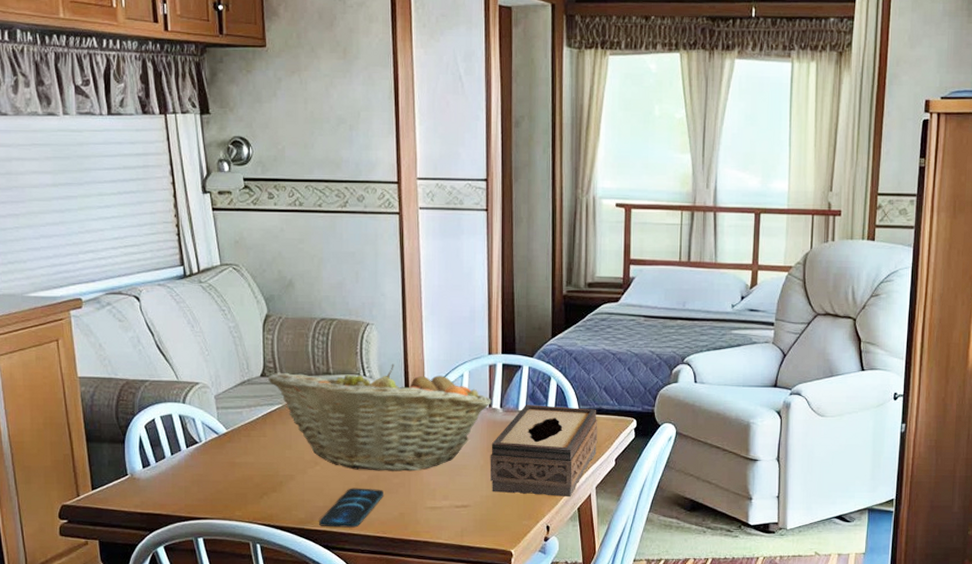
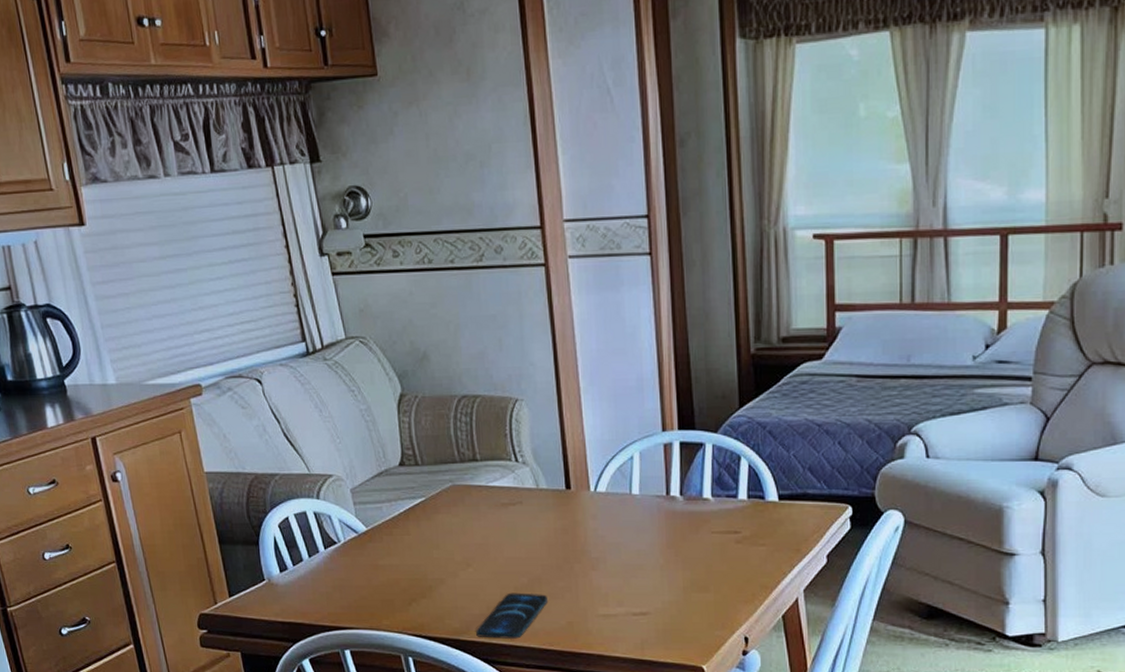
fruit basket: present [268,363,492,472] -> none [408,446,669,573]
tissue box: present [490,405,598,497] -> none [670,491,804,602]

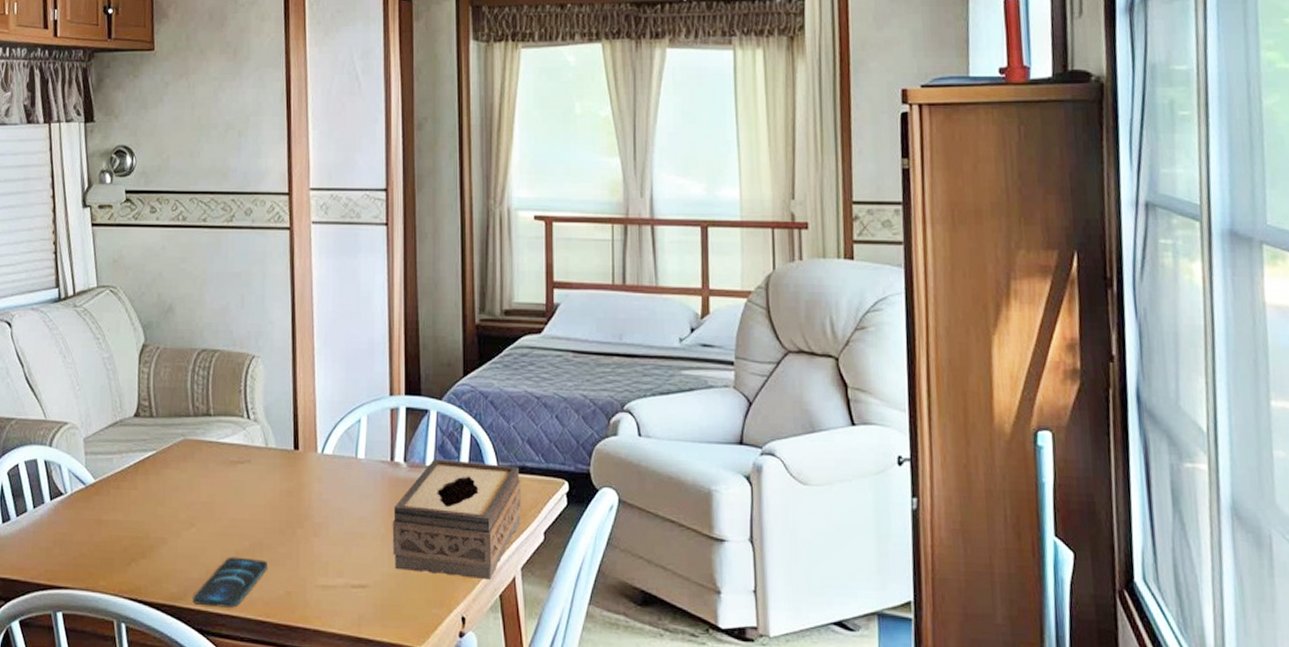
tissue box: none [670,491,804,602] -> present [392,459,522,579]

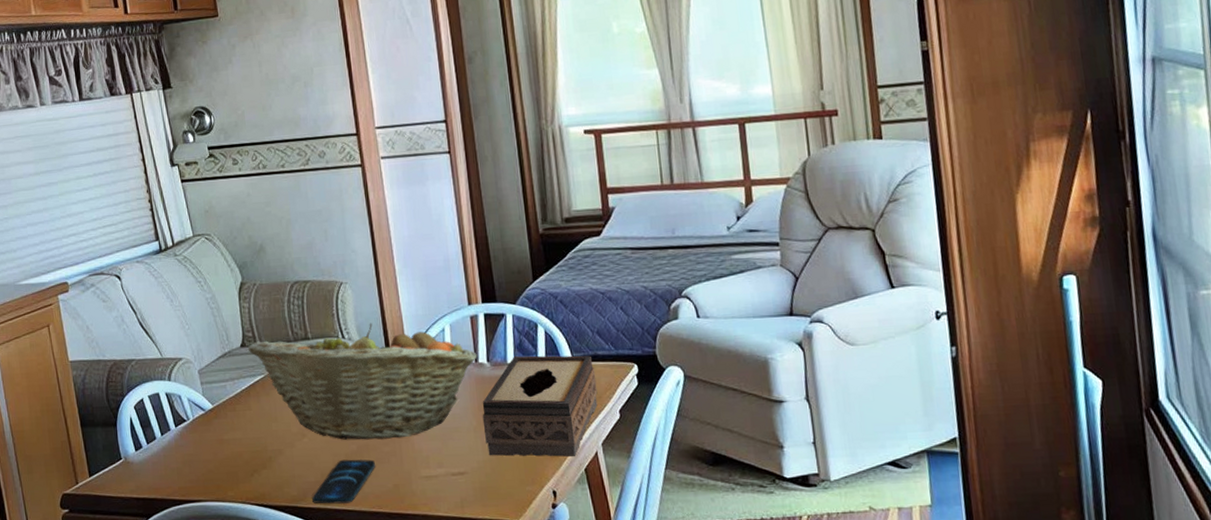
fruit basket: none [142,404,394,539] -> present [248,323,477,440]

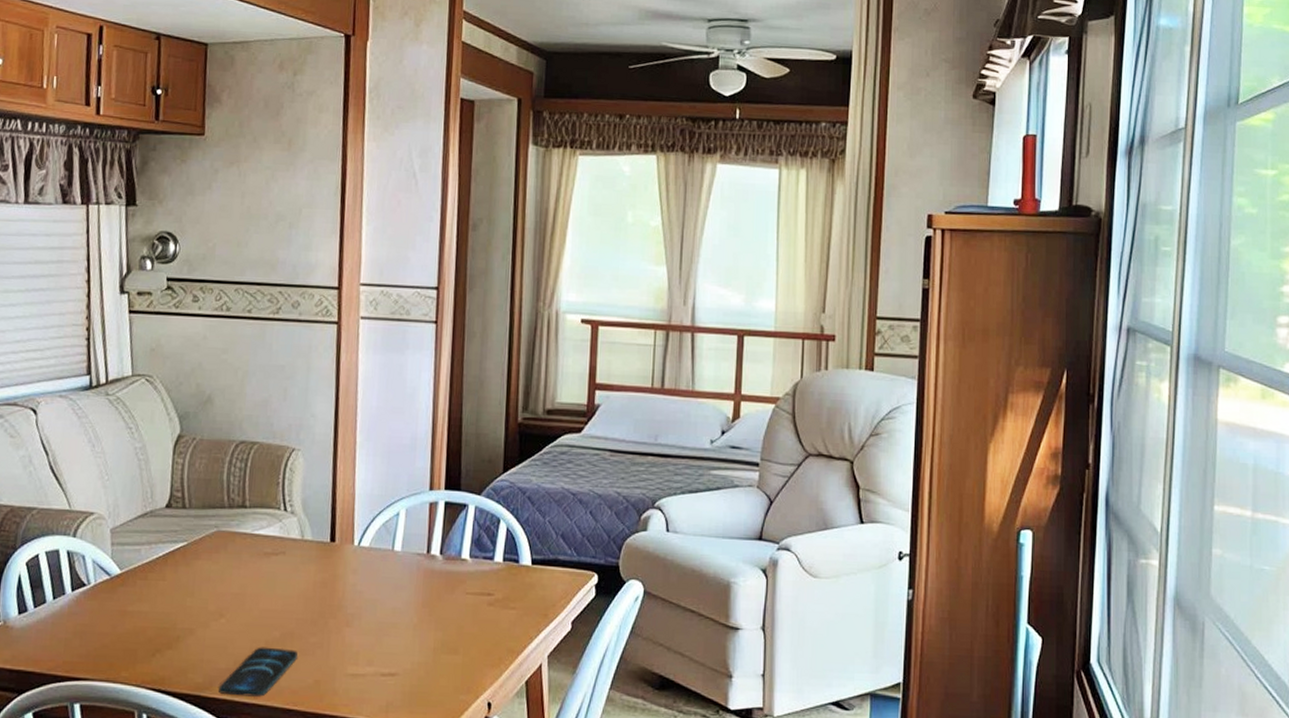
fruit basket: present [248,323,477,440] -> none [174,497,430,629]
tissue box: present [482,355,598,457] -> none [424,552,553,667]

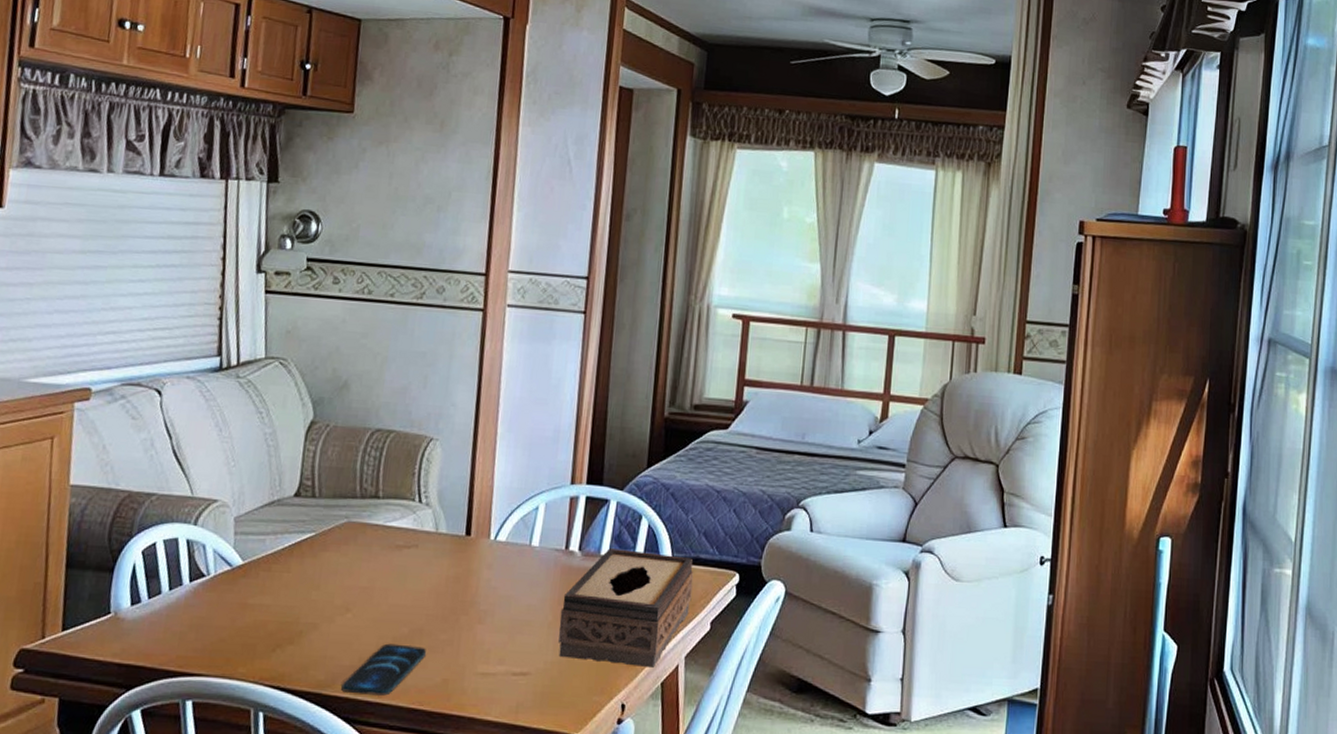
tissue box: none [424,552,553,667] -> present [558,548,694,667]

